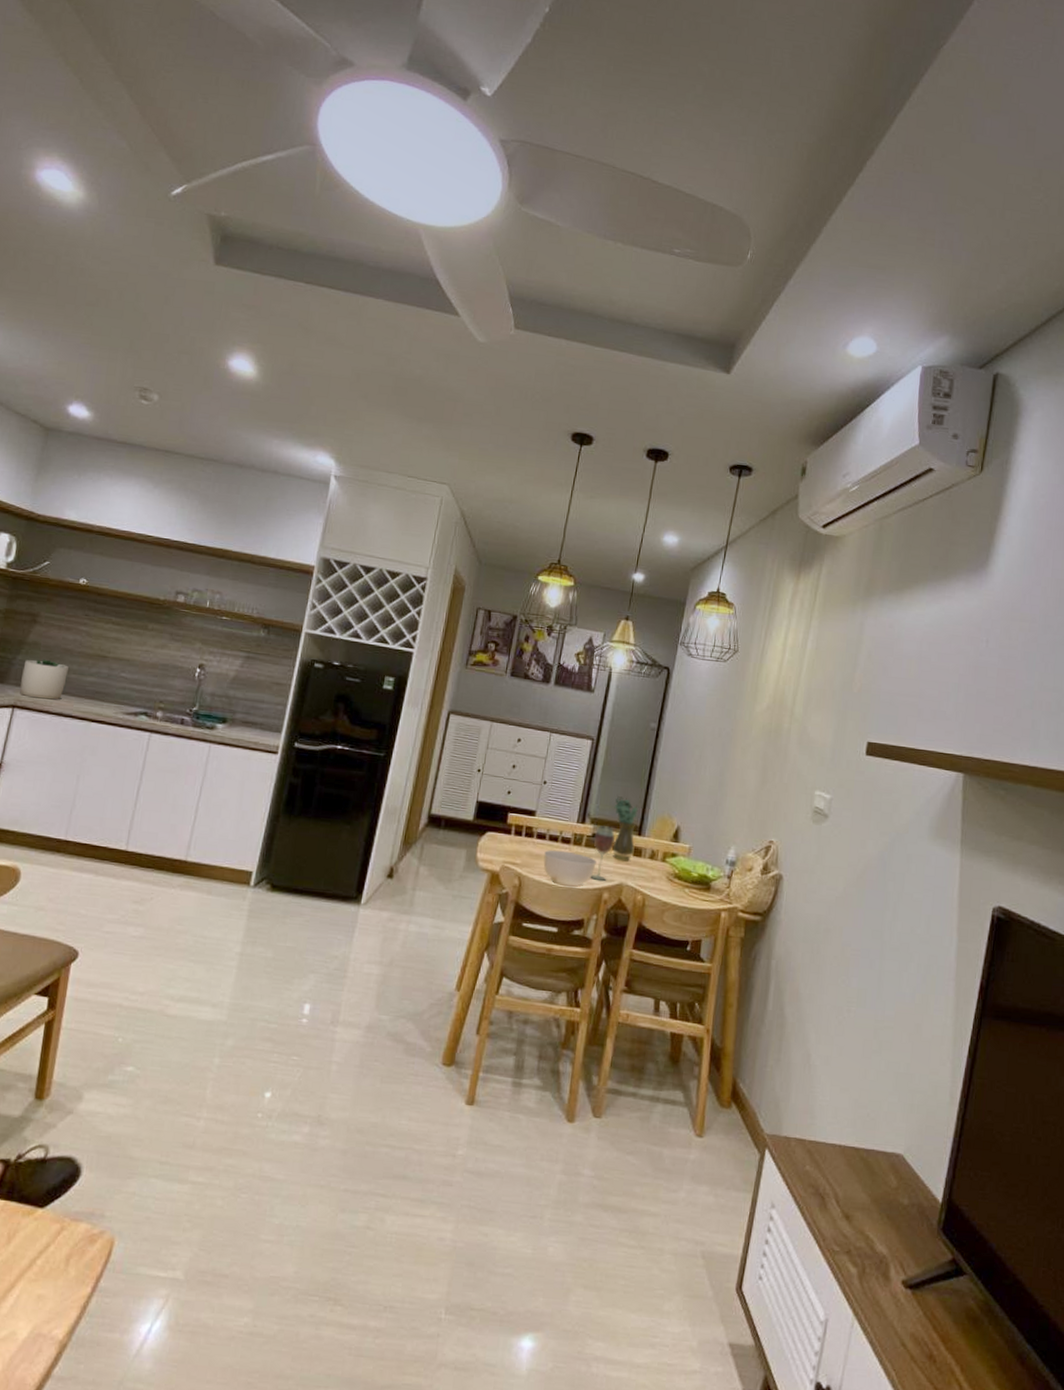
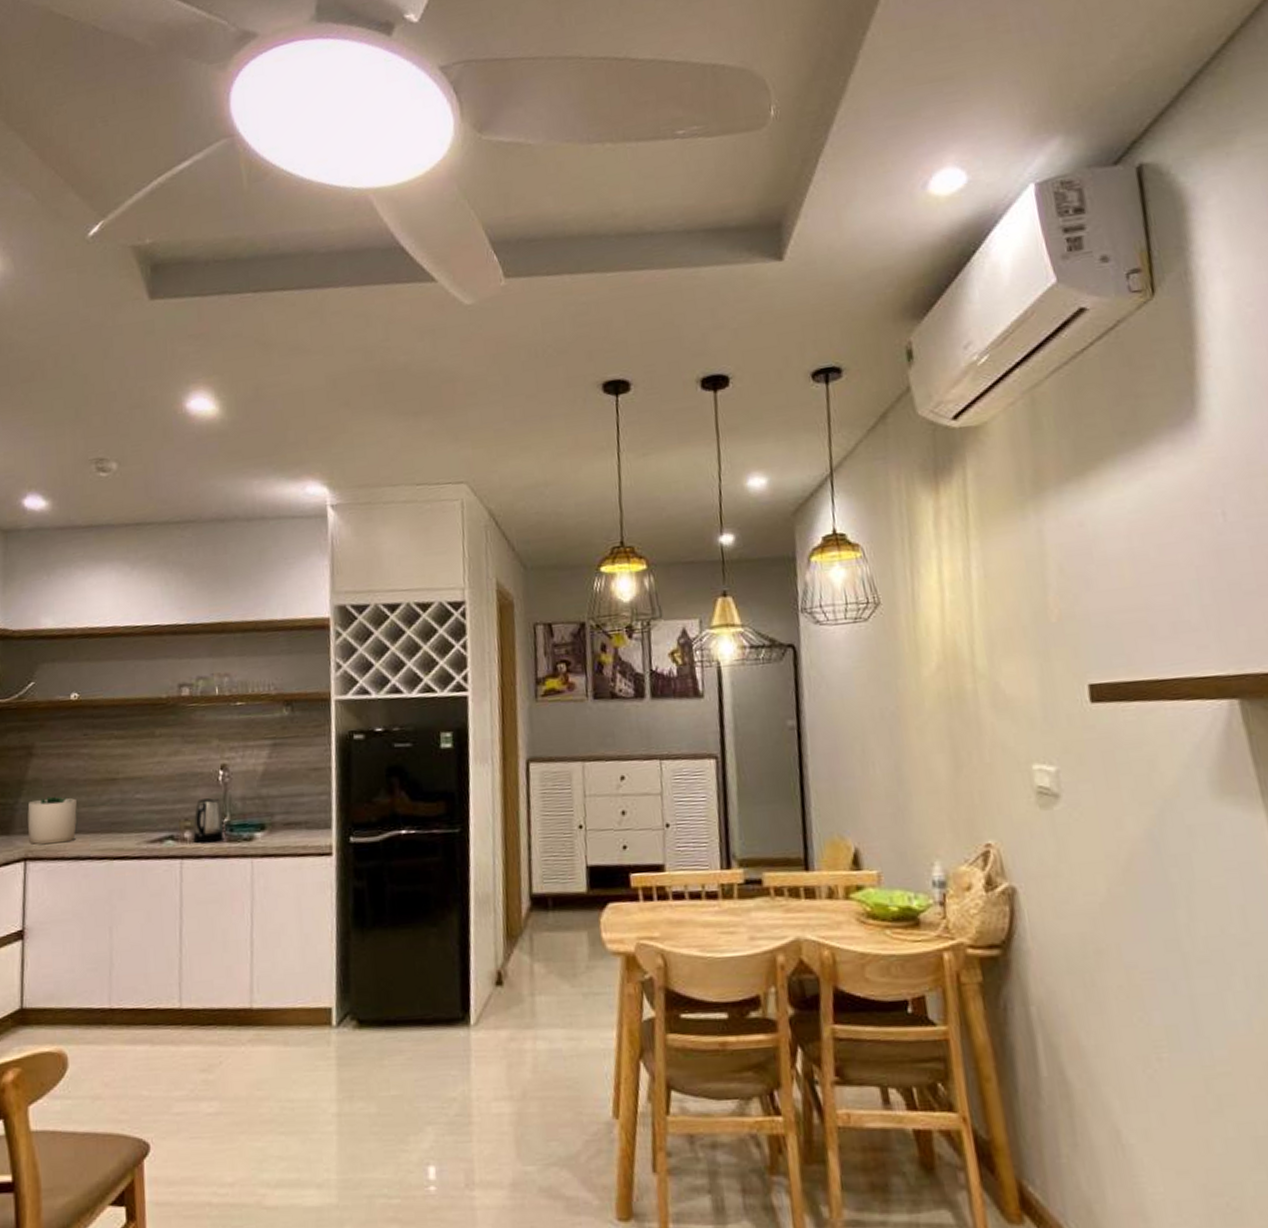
kettle: none [163,687,194,725] -> present [193,797,224,843]
bowl: present [543,850,597,888] -> none [687,909,759,957]
wineglass: present [590,825,615,881] -> none [747,866,778,940]
vase: present [612,795,638,863] -> none [764,823,806,911]

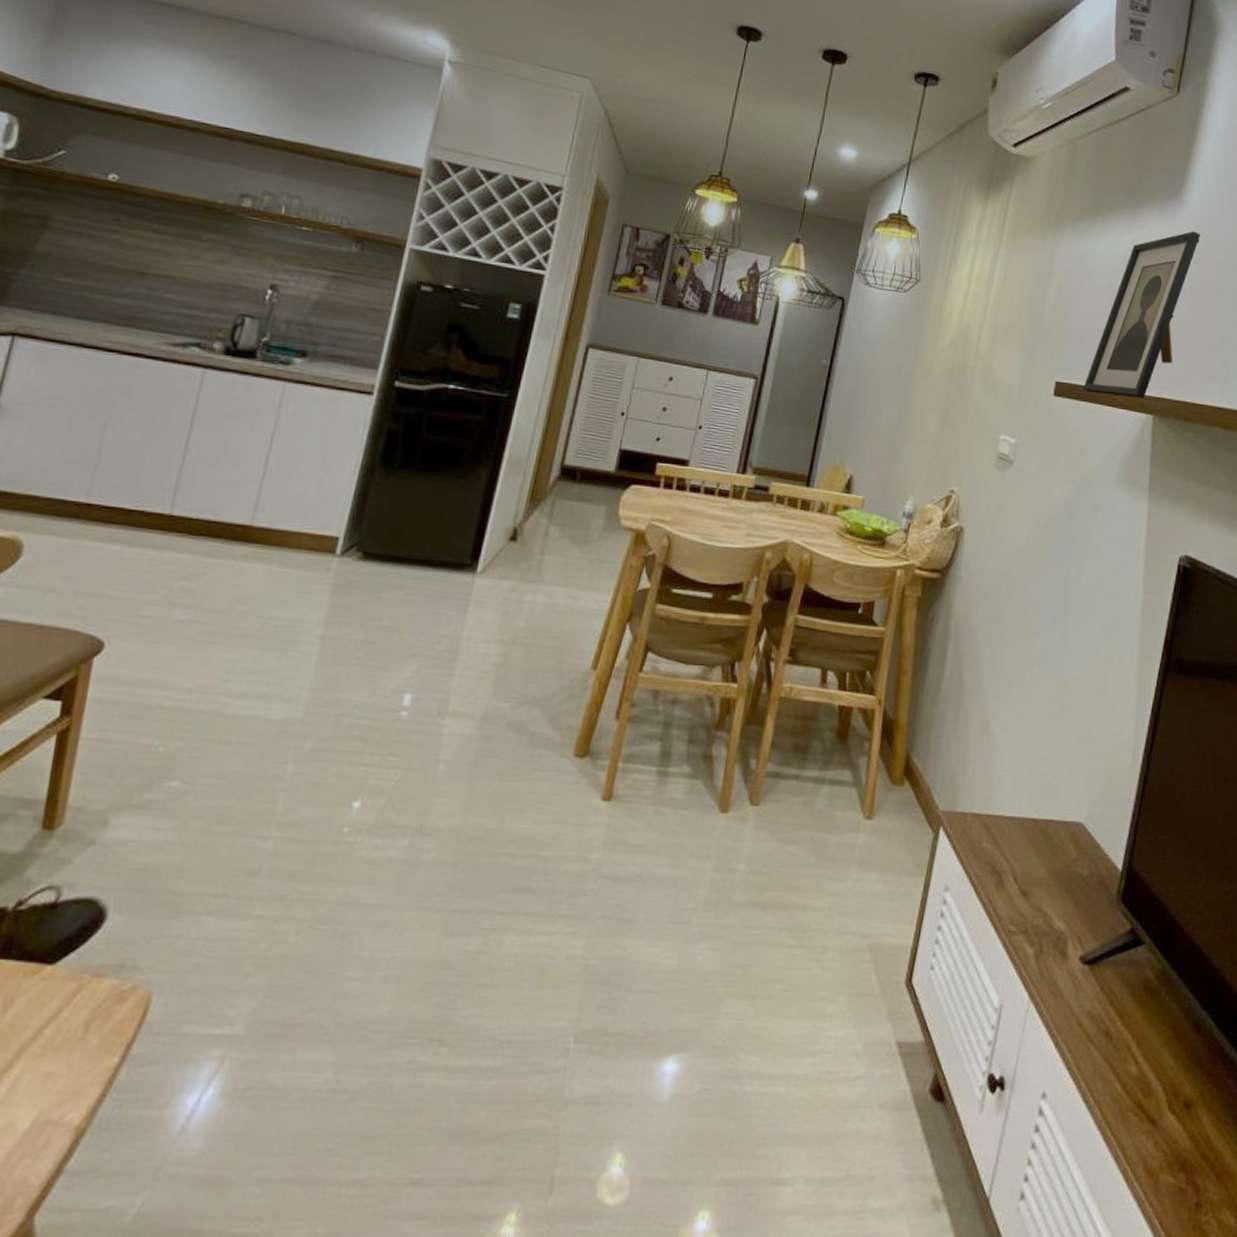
planter: present [27,796,77,845] -> none [23,274,92,327]
picture frame: none [1128,454,1248,689] -> present [1083,231,1201,399]

